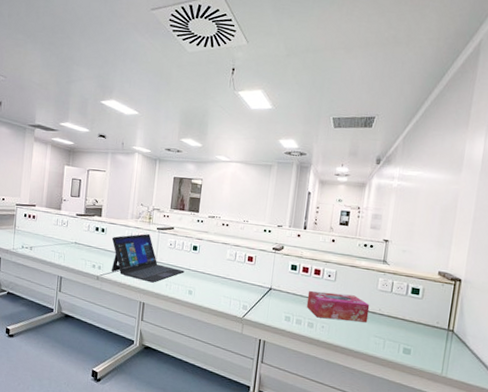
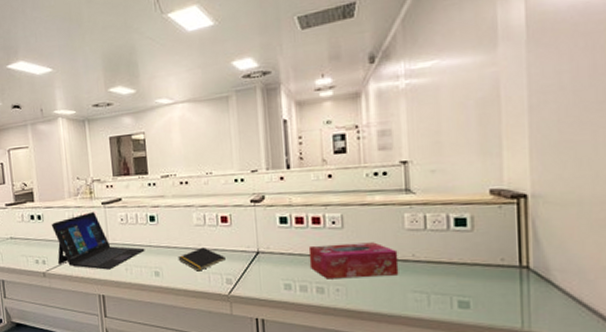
notepad: none [209,277,246,296] -> present [178,247,226,271]

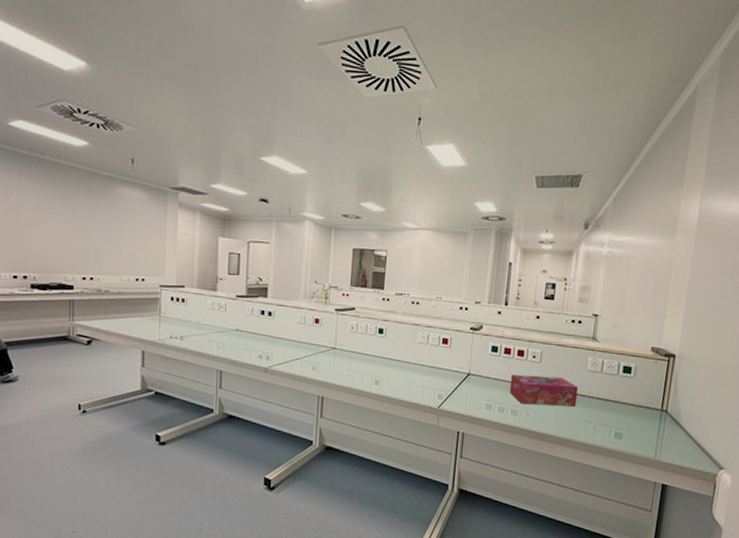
laptop: present [51,212,145,270] -> none [281,316,370,373]
notepad: present [178,247,226,271] -> none [398,363,441,385]

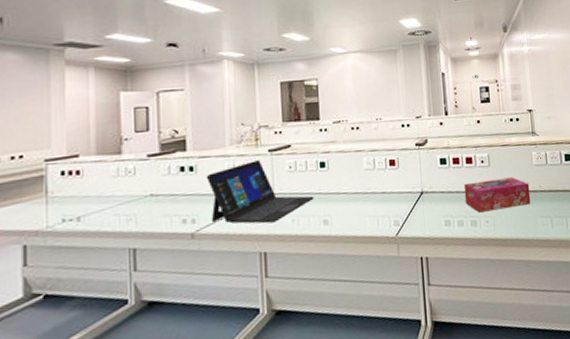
laptop: none [281,316,370,373] -> present [206,160,314,224]

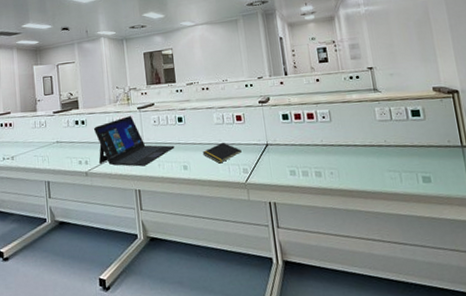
notepad: none [347,190,393,216] -> present [202,142,242,164]
tissue box: present [463,177,531,213] -> none [306,132,376,165]

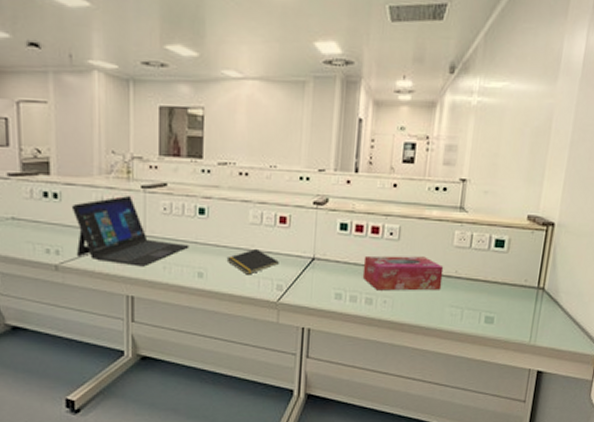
tissue box: none [306,132,376,165] -> present [362,255,444,291]

